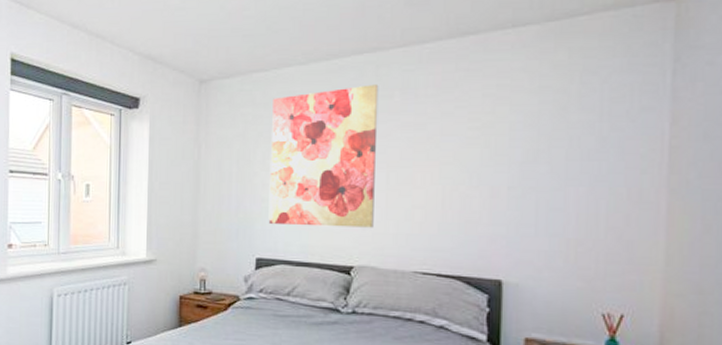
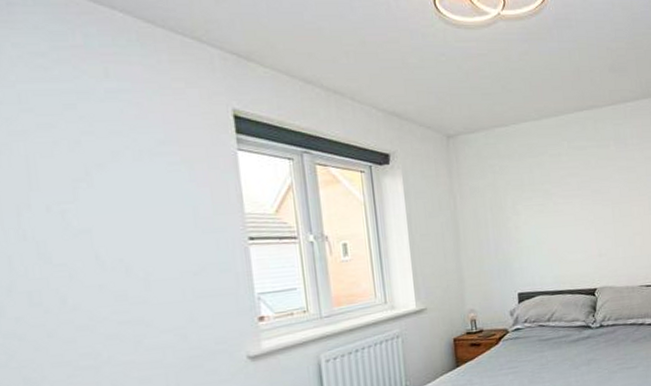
wall art: present [268,84,379,228] -> none [515,136,608,261]

